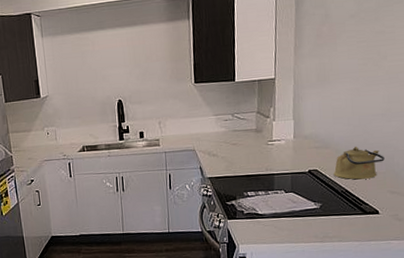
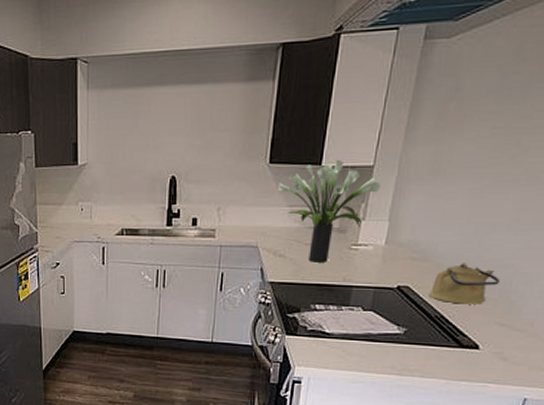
potted plant: none [203,75,283,158] -> present [277,159,381,262]

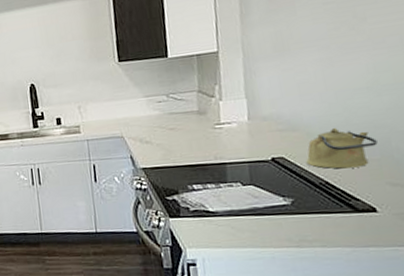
potted plant: present [277,159,381,262] -> none [130,50,230,145]

